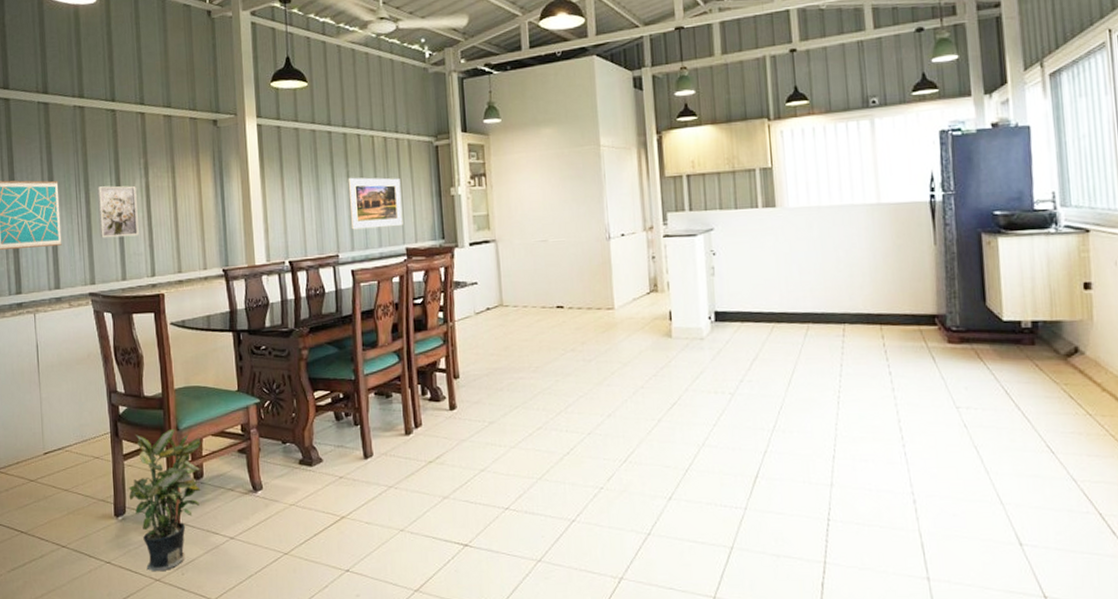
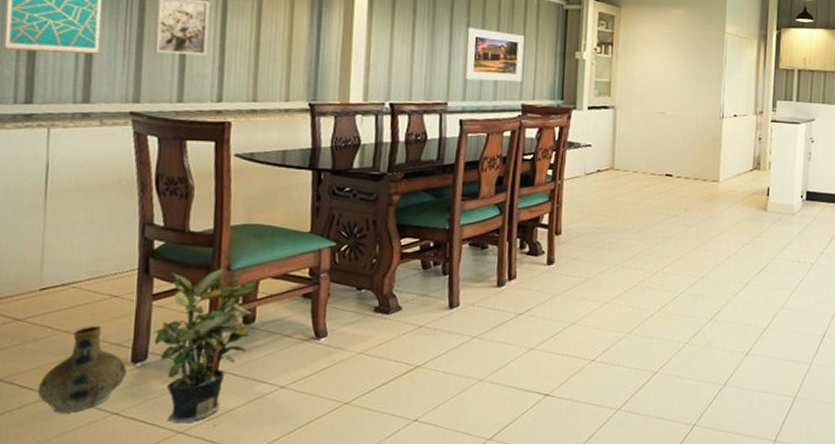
ceramic jug: none [51,484,112,562] -> present [37,325,127,413]

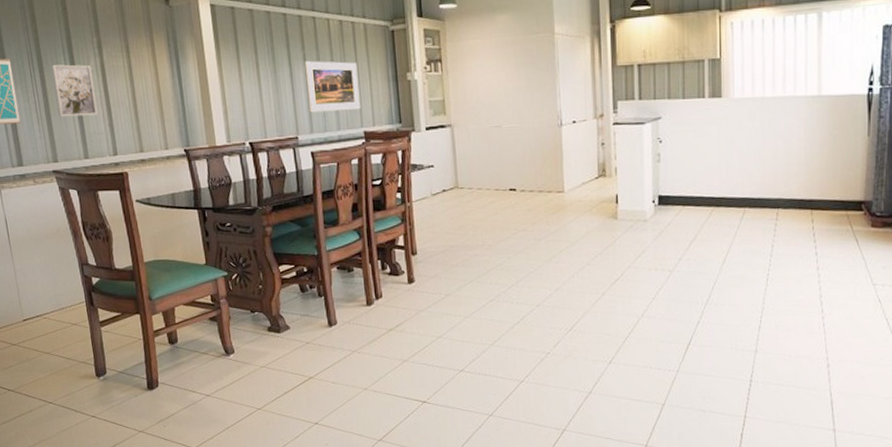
ceramic jug: present [37,325,127,413] -> none [37,348,95,416]
potted plant: present [153,269,258,424] -> none [107,299,176,425]

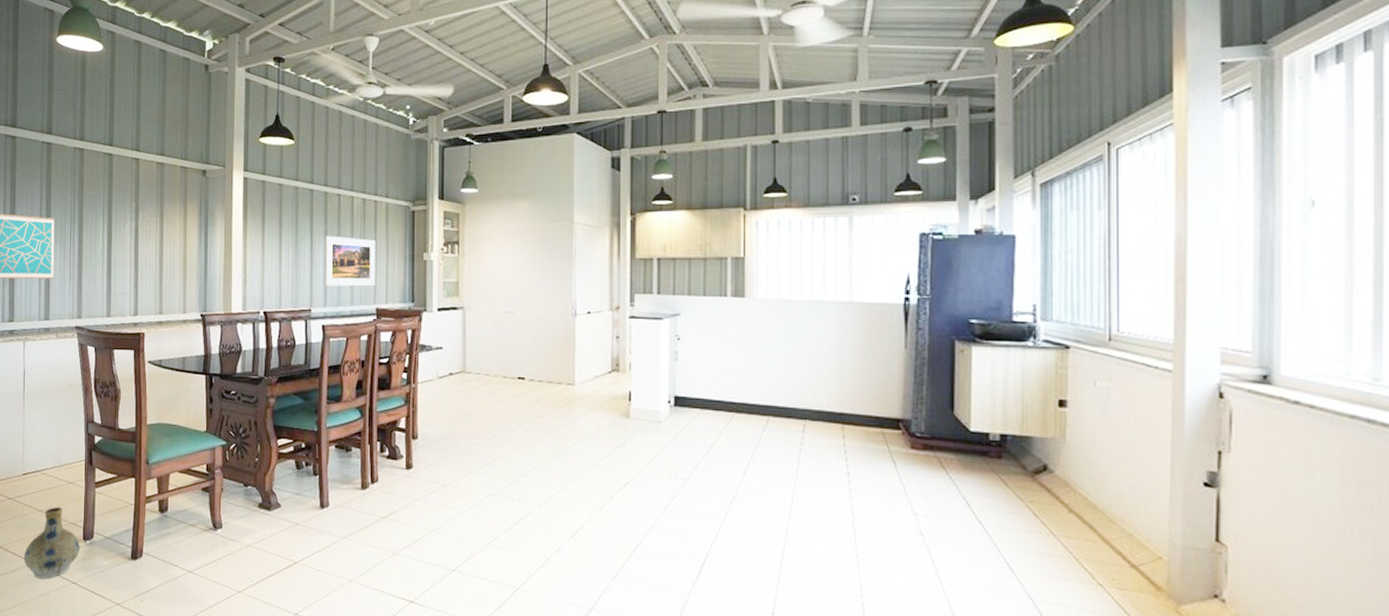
ceramic jug: none [37,348,95,416] -> present [24,506,80,579]
wall art: present [51,64,98,117] -> none [89,226,126,276]

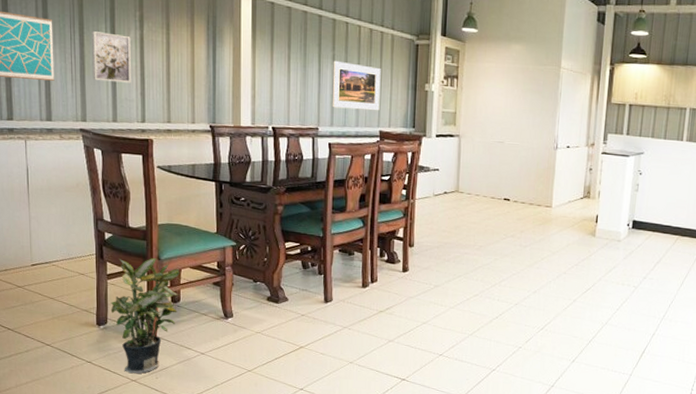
ceramic jug: present [24,506,80,579] -> none [37,295,94,359]
wall art: none [89,226,126,276] -> present [92,31,131,83]
potted plant: none [97,462,169,597] -> present [110,258,181,374]

